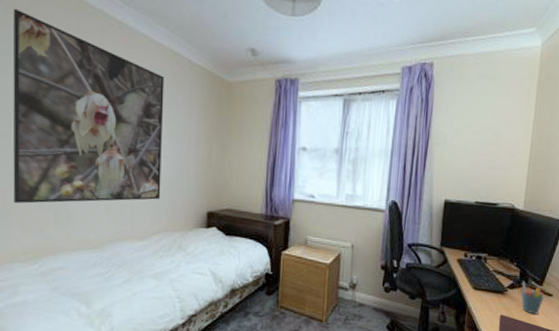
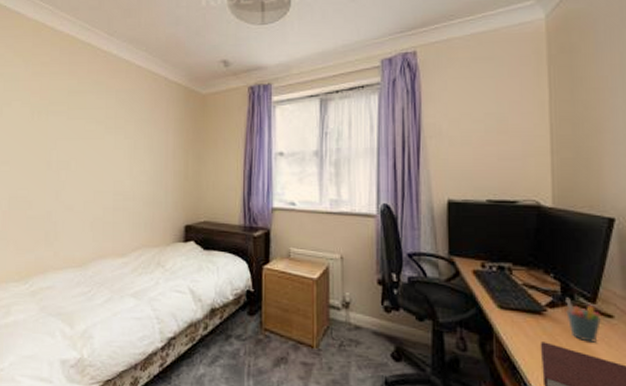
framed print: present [12,8,164,204] -> none [11,51,143,224]

